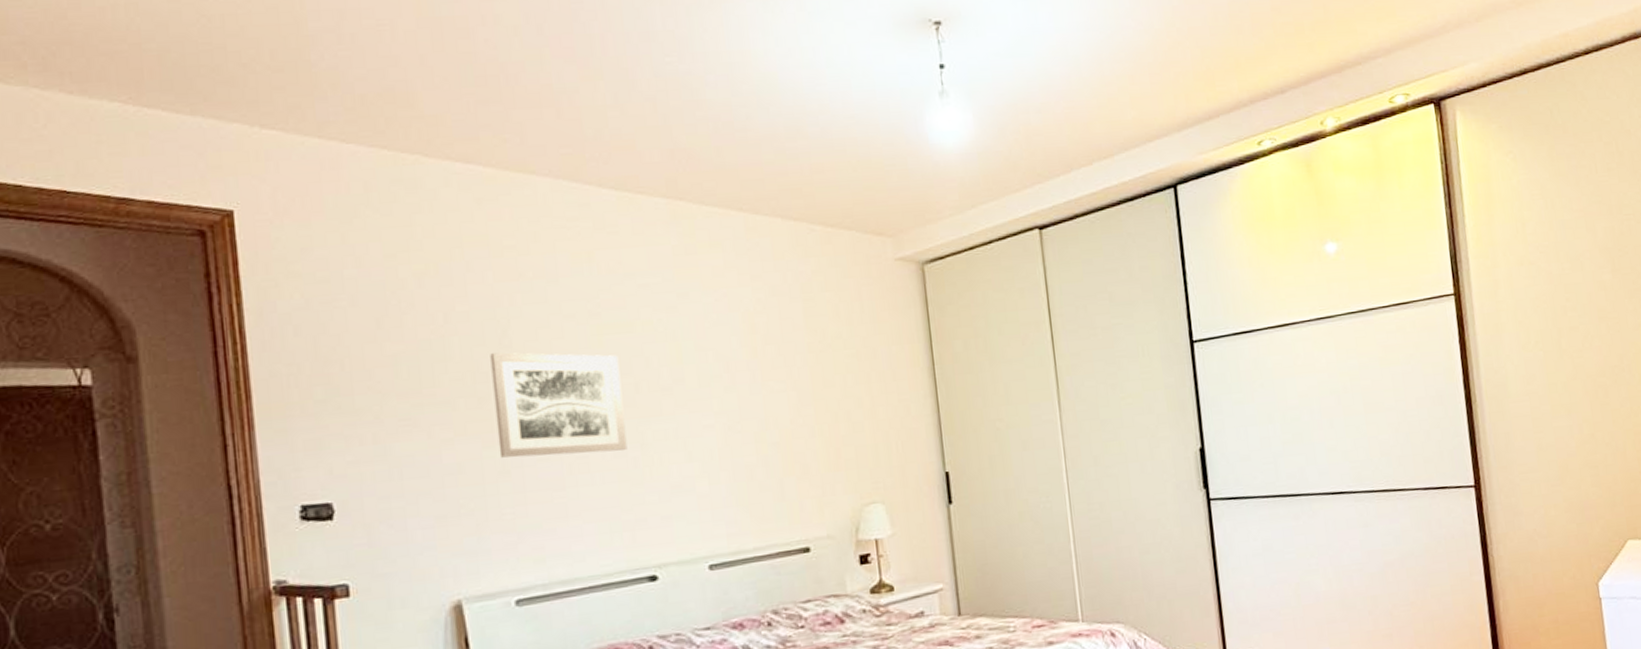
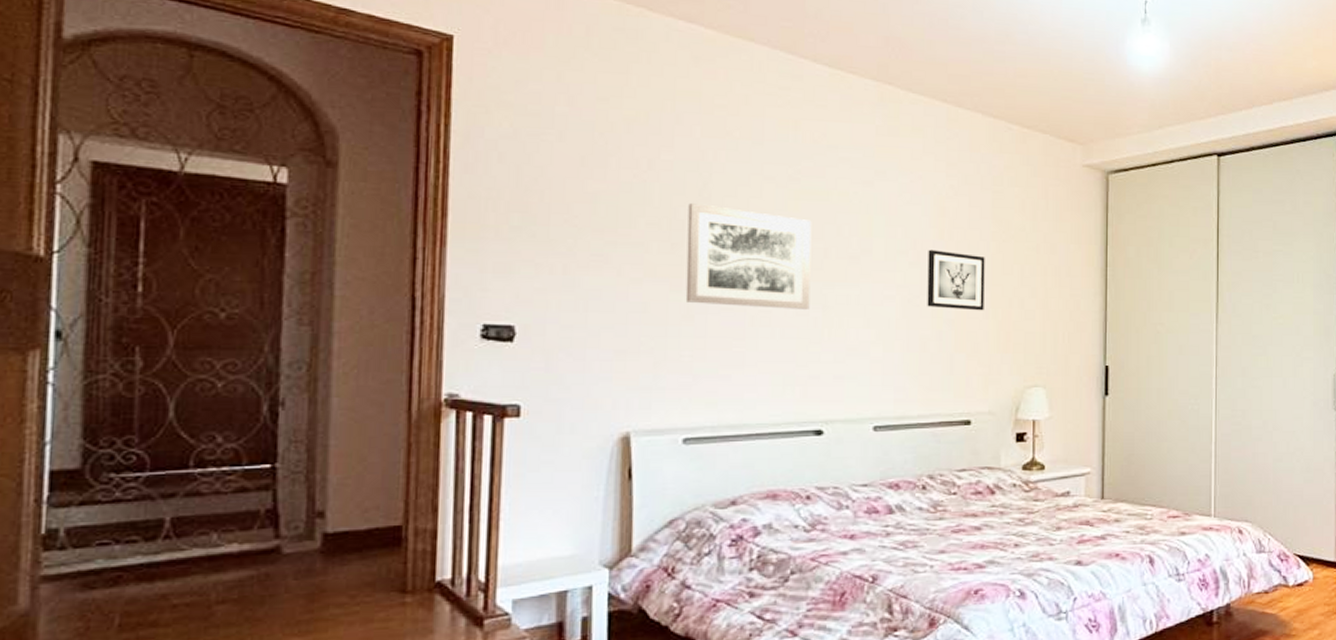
wall art: none [742,370,809,432] -> present [927,249,985,311]

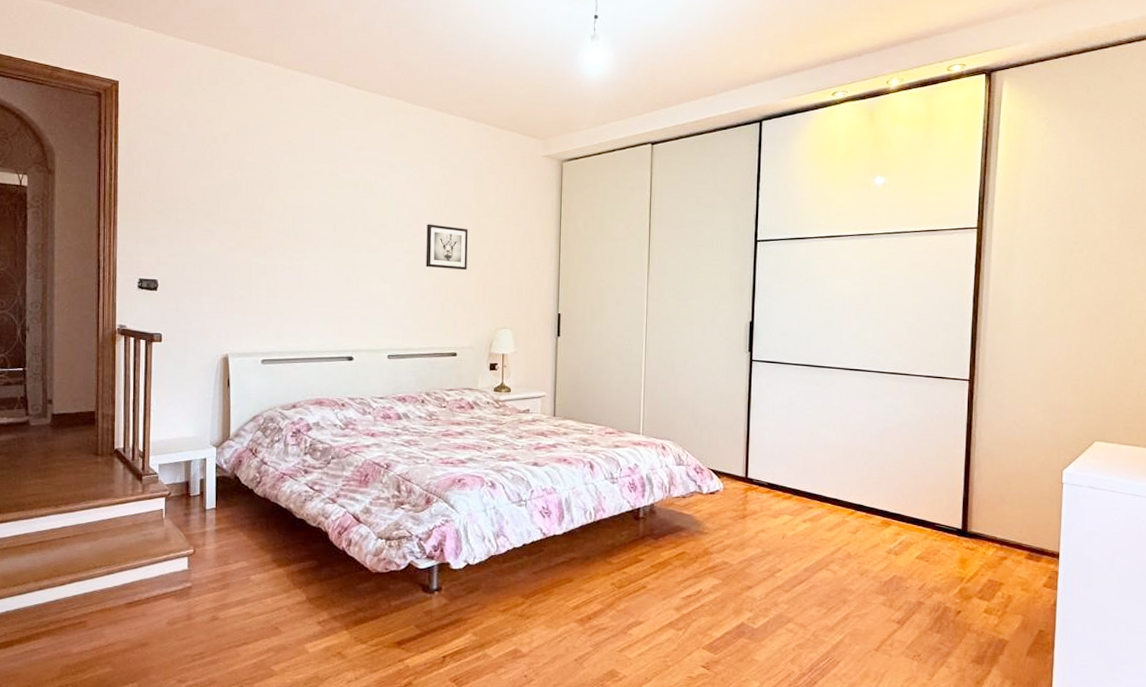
wall art: present [685,203,812,309] -> none [262,193,346,269]

